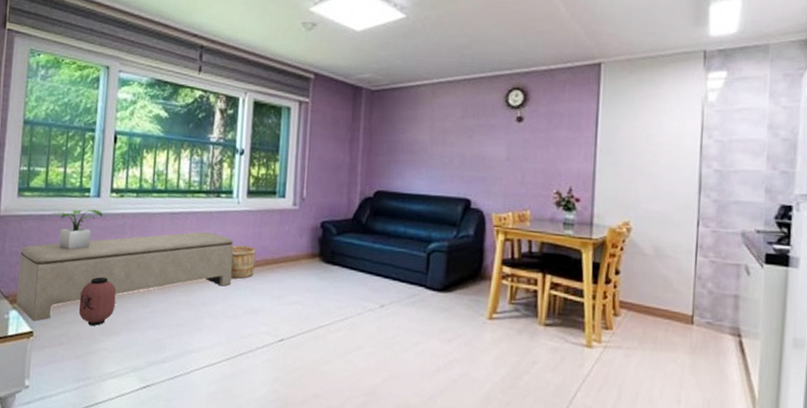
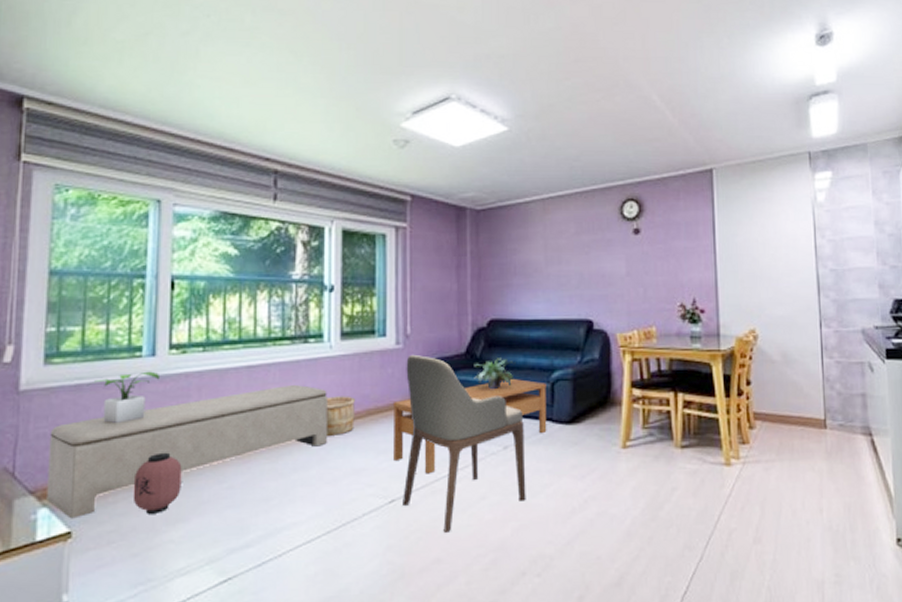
coffee table: none [285,246,423,321] -> present [392,379,547,474]
armchair: none [290,215,400,373] -> present [403,354,526,532]
potted plant: none [358,226,394,254] -> present [474,358,513,390]

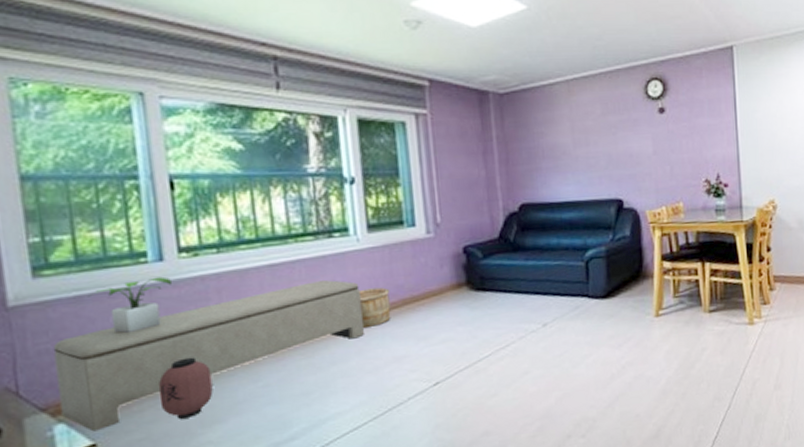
coffee table: present [392,379,547,474] -> none [428,260,584,356]
armchair: present [403,354,526,532] -> none [438,242,567,407]
potted plant: present [474,358,513,390] -> none [508,240,548,272]

